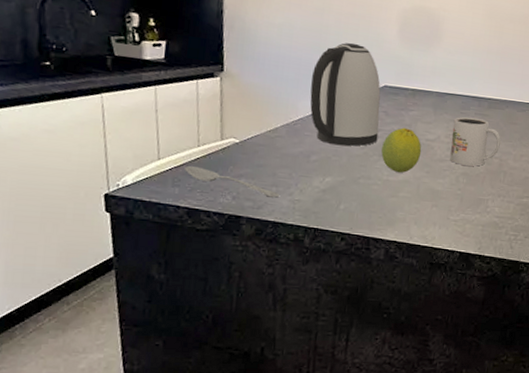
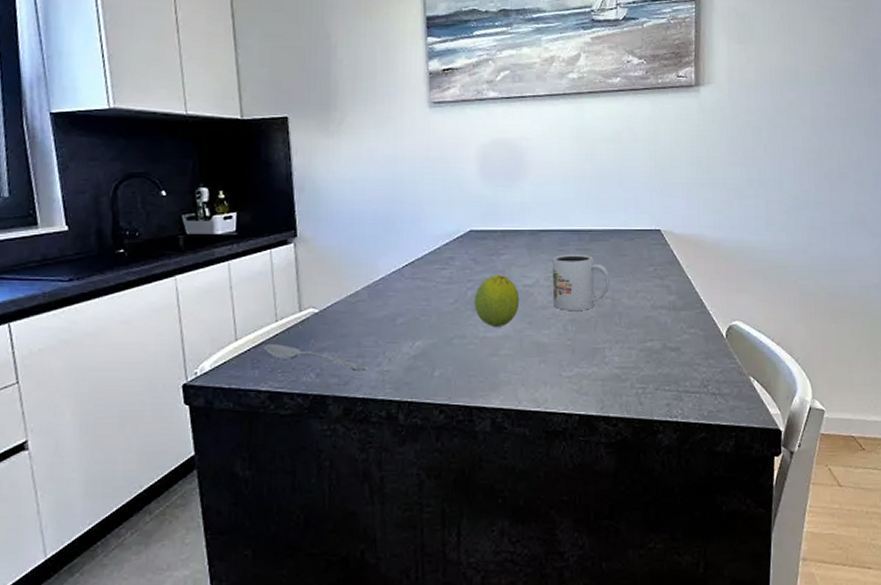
kettle: present [310,42,381,146] -> none [390,188,469,304]

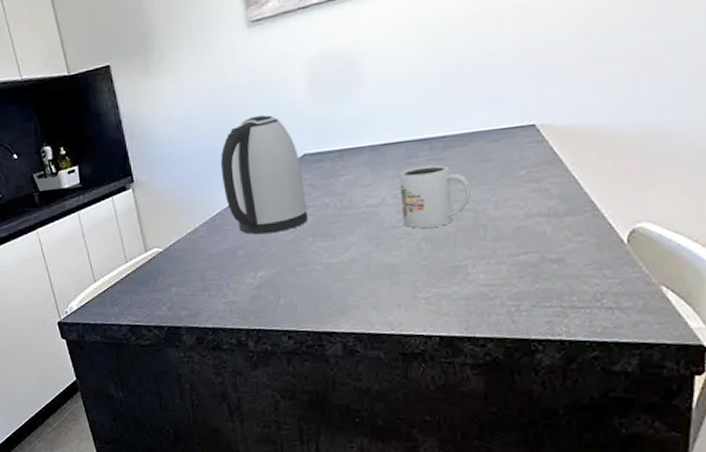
spoon: present [264,344,367,371] -> none [119,283,214,303]
kettle: none [390,188,469,304] -> present [220,115,308,235]
fruit: present [475,275,520,328] -> none [315,197,365,253]

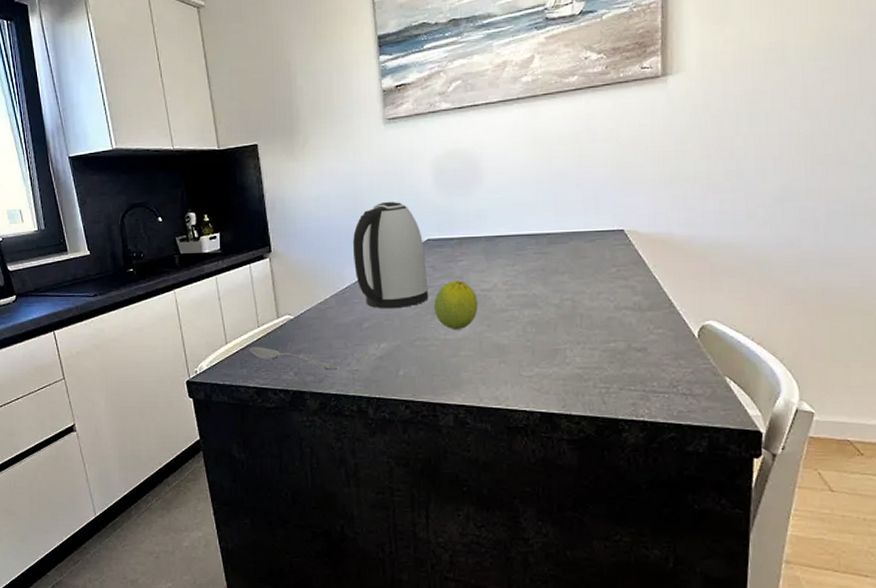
spoon: none [119,283,214,303] -> present [249,347,339,370]
fruit: none [315,197,365,253] -> present [434,280,479,330]
mug: present [399,164,471,229] -> none [509,257,570,314]

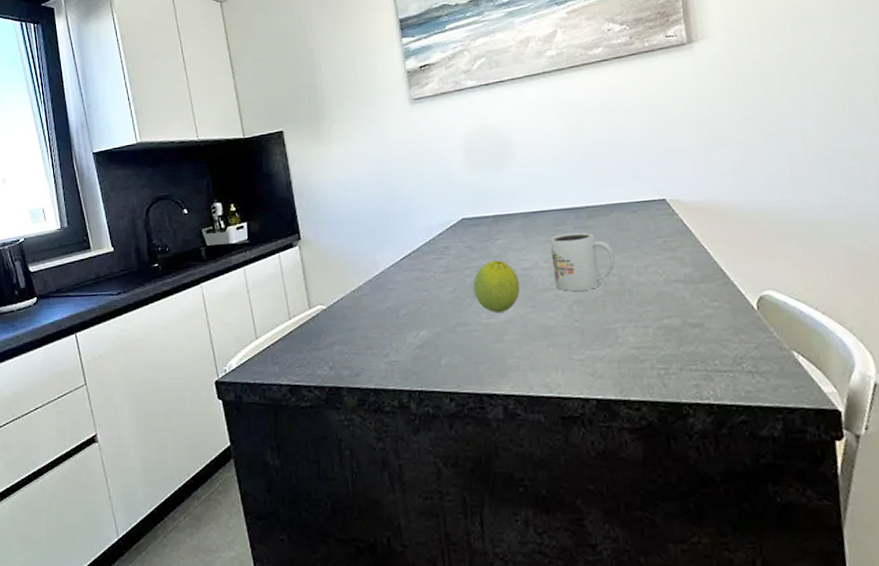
spoon: present [249,347,339,370] -> none [281,340,376,362]
kettle: present [353,201,429,309] -> none [384,181,467,294]
mug: none [509,257,570,314] -> present [549,232,615,292]

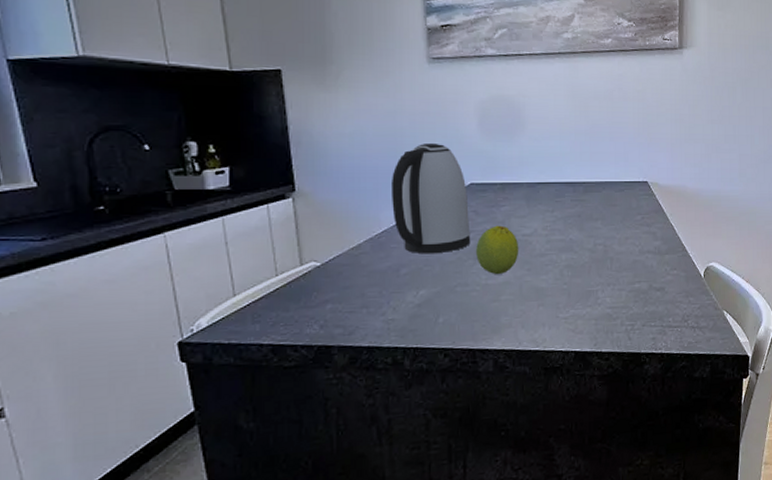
kettle: none [384,181,467,294] -> present [392,142,471,254]
mug: present [549,232,615,292] -> none [549,204,602,258]

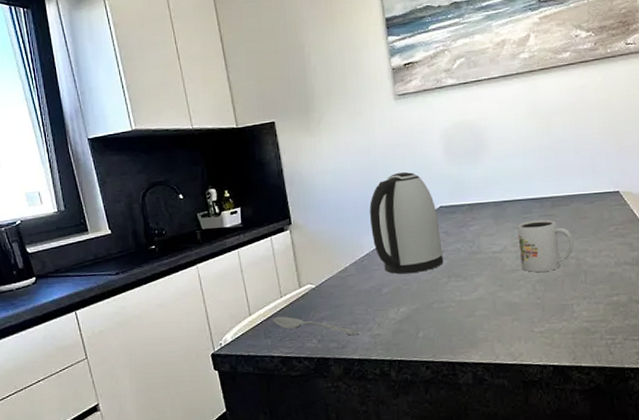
spoon: none [264,298,372,321] -> present [273,316,361,336]
fruit: present [476,225,519,275] -> none [449,244,491,292]
mug: none [549,204,602,258] -> present [517,219,574,273]

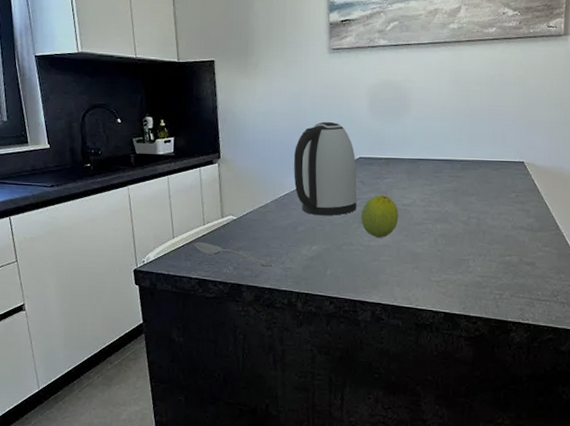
fruit: none [449,244,491,292] -> present [361,195,399,238]
mug: present [517,219,574,273] -> none [427,179,477,228]

